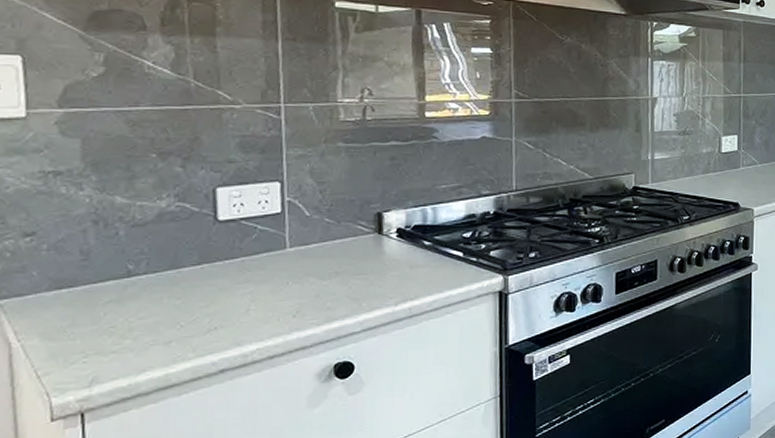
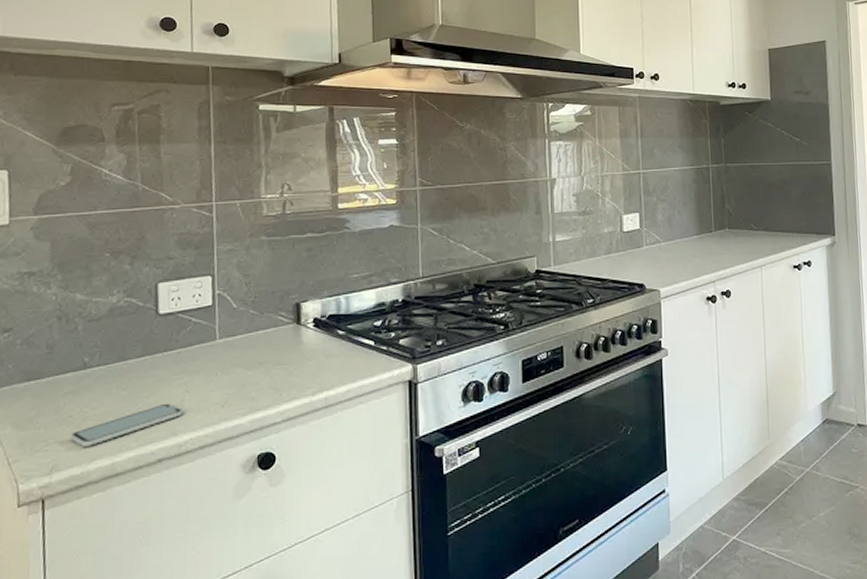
smartphone: none [113,313,248,358] -> present [70,403,183,447]

